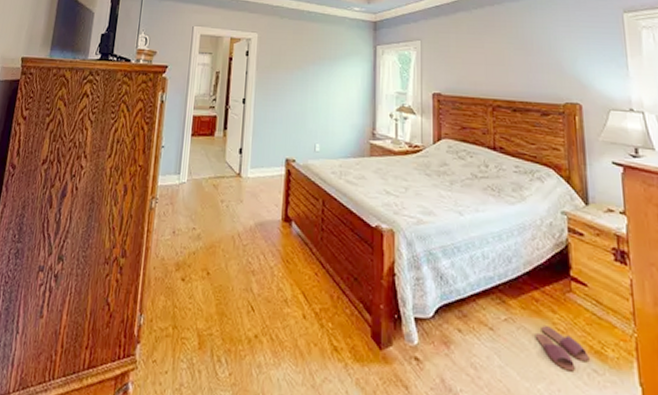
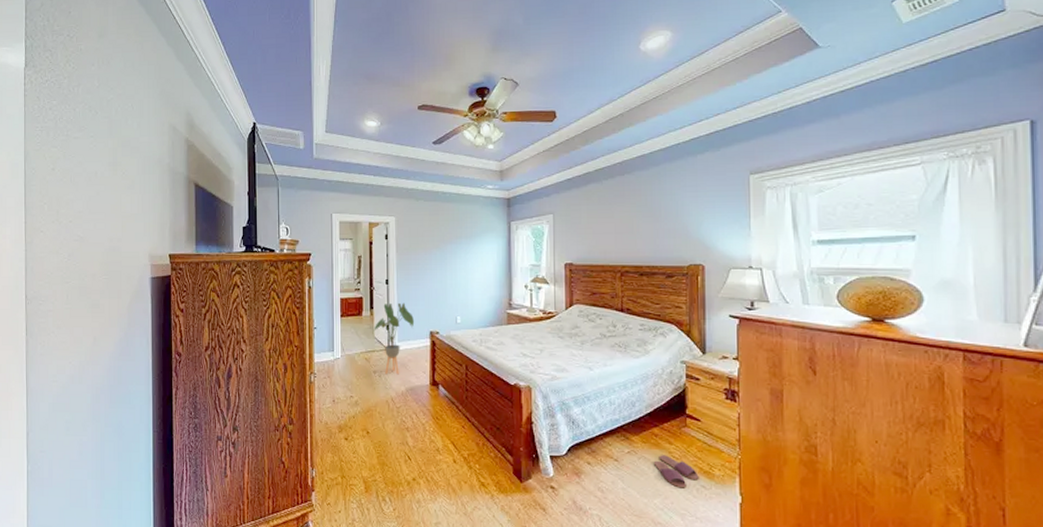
house plant: none [225,124,270,207] -> present [374,302,415,375]

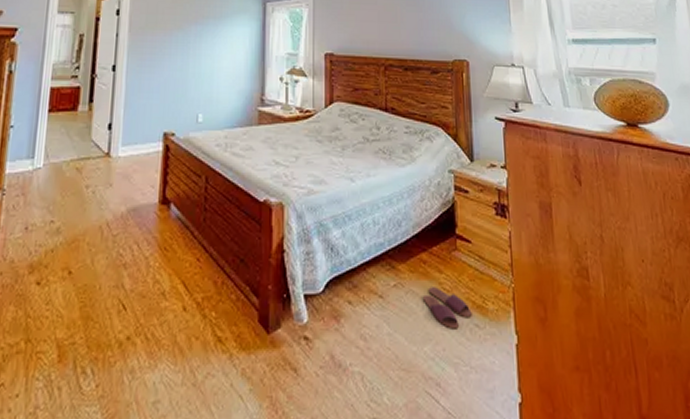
house plant: present [374,302,415,375] -> none [91,95,146,190]

